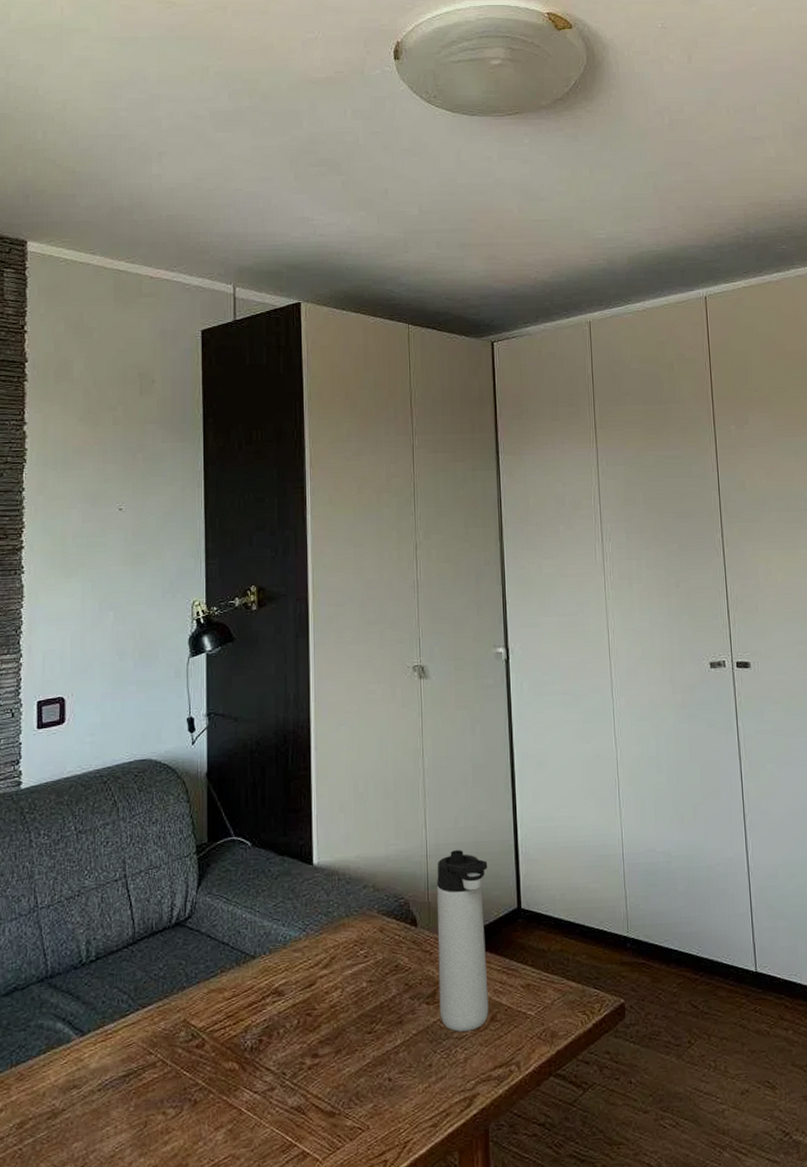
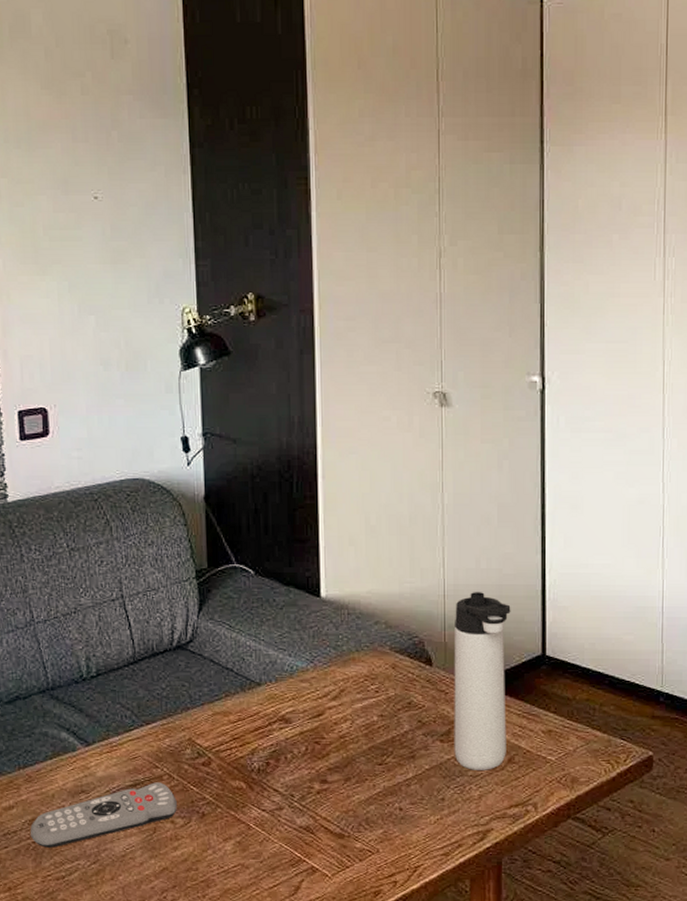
remote control: none [18,1070,169,1154] -> present [30,782,177,848]

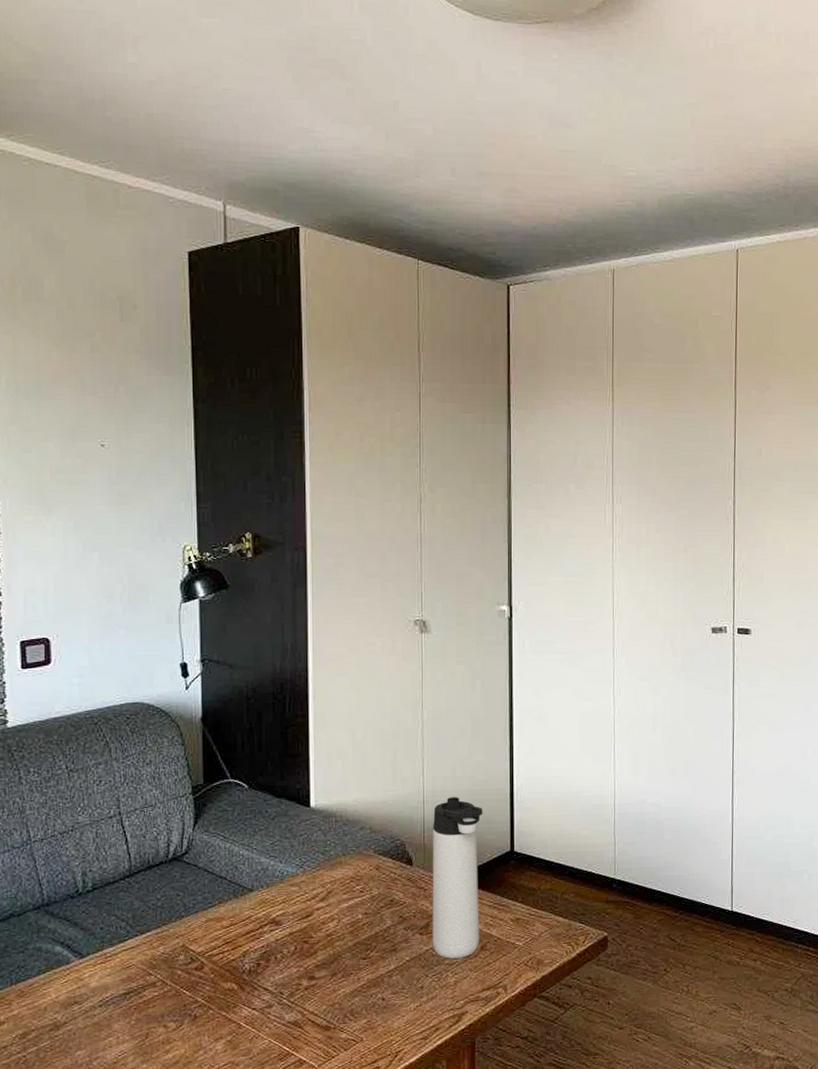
remote control: present [30,782,177,848] -> none [21,989,170,1061]

